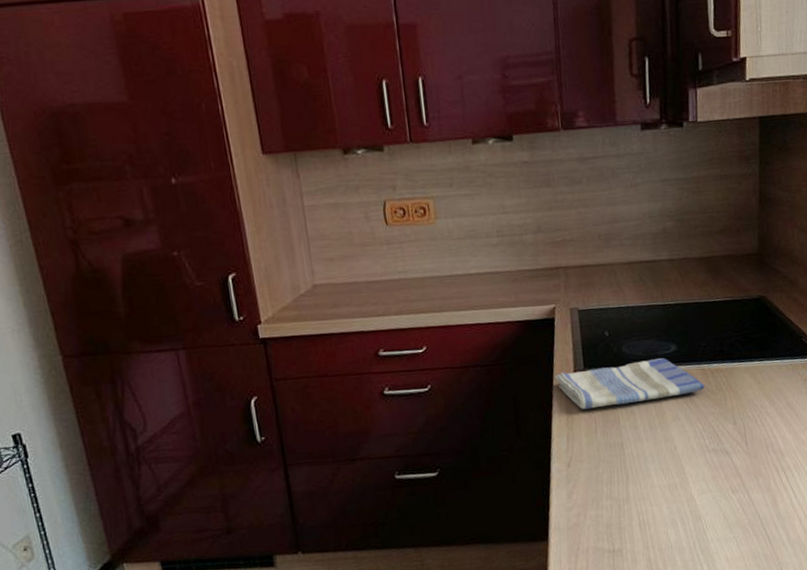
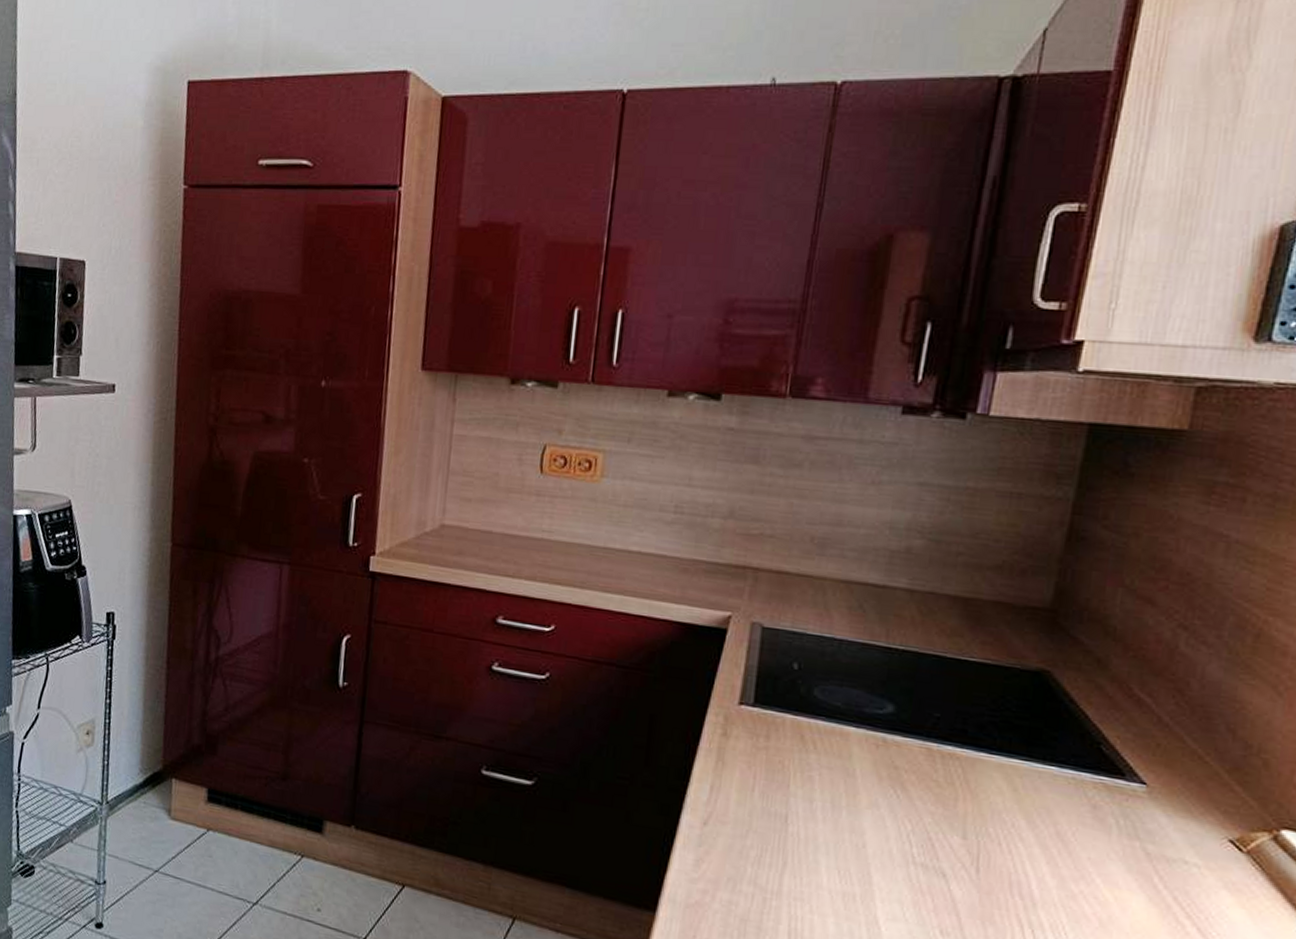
dish towel: present [554,358,705,410] -> none [710,700,927,778]

